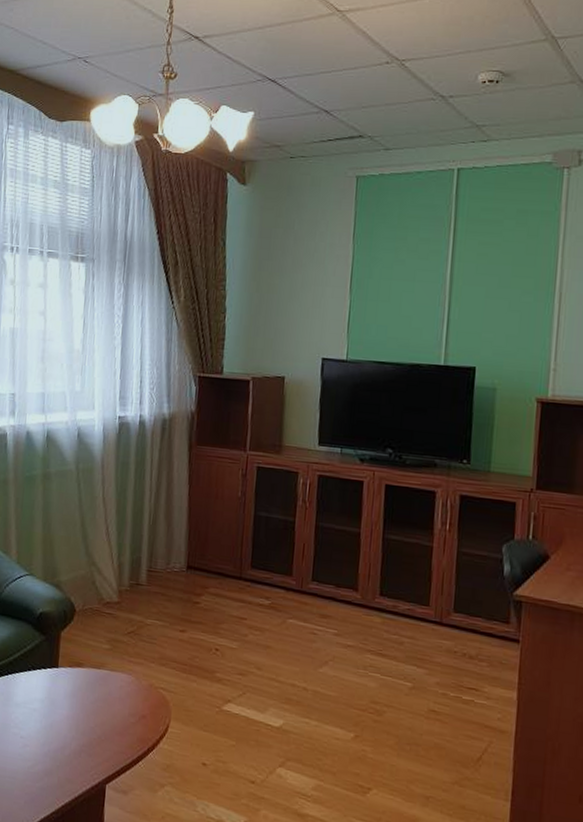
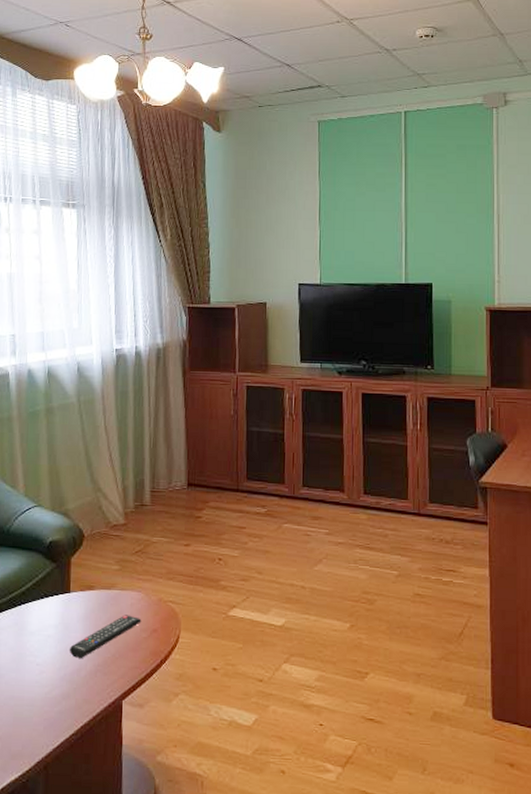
remote control: none [54,696,130,736] -> present [69,615,142,658]

